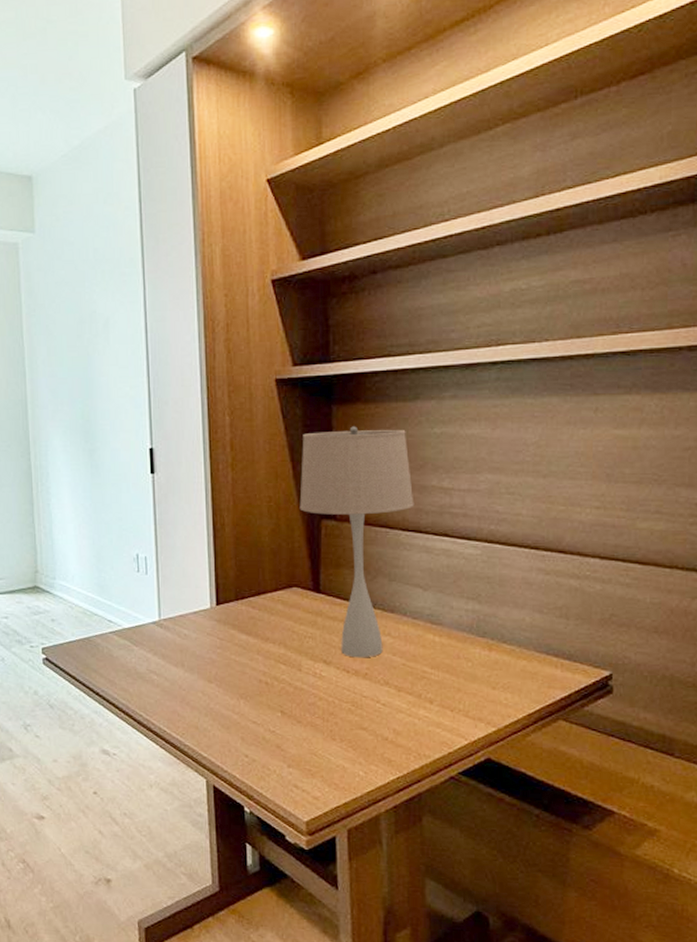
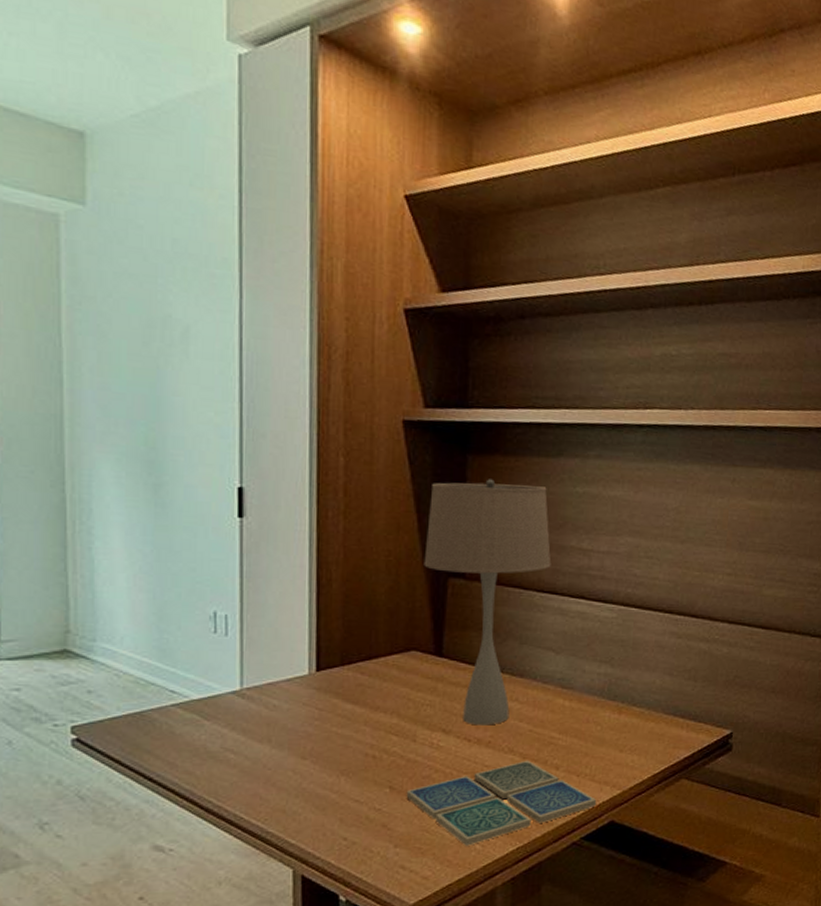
drink coaster: none [295,692,472,771] -> present [406,760,597,846]

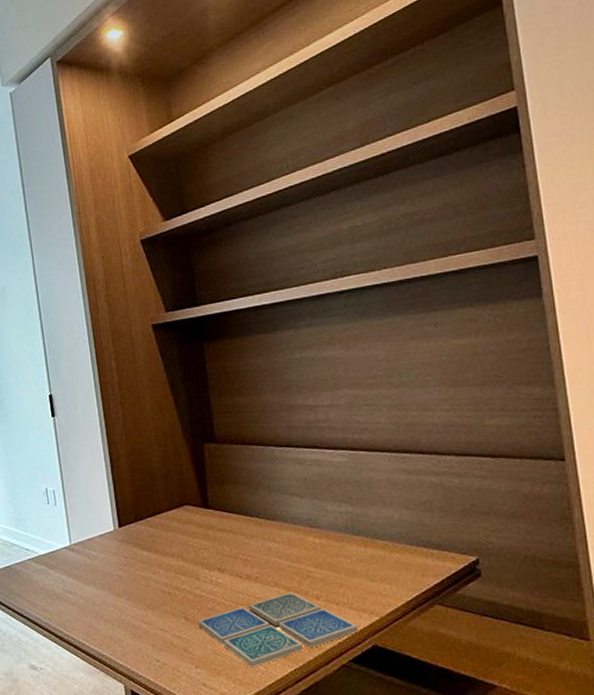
table lamp: present [424,479,552,726] -> none [180,358,284,564]

